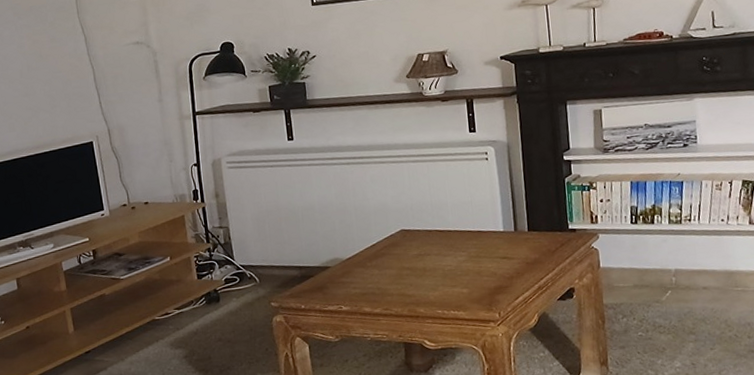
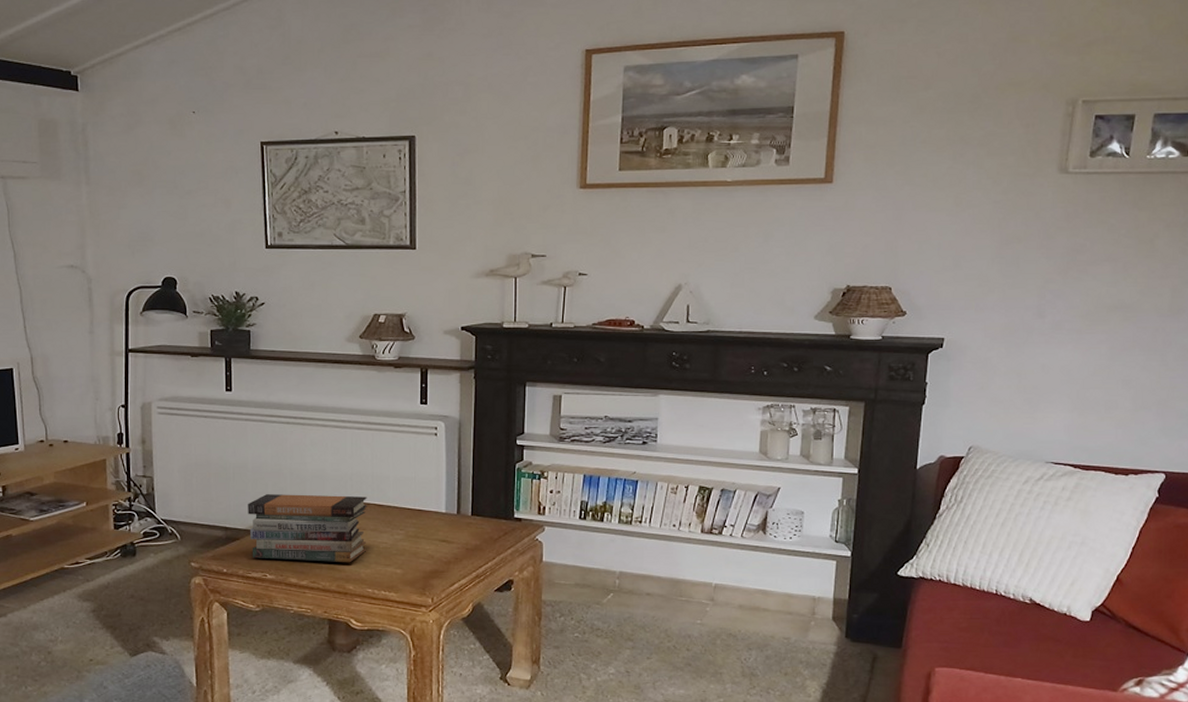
book stack: none [318,224,433,293] -> present [248,494,367,563]

